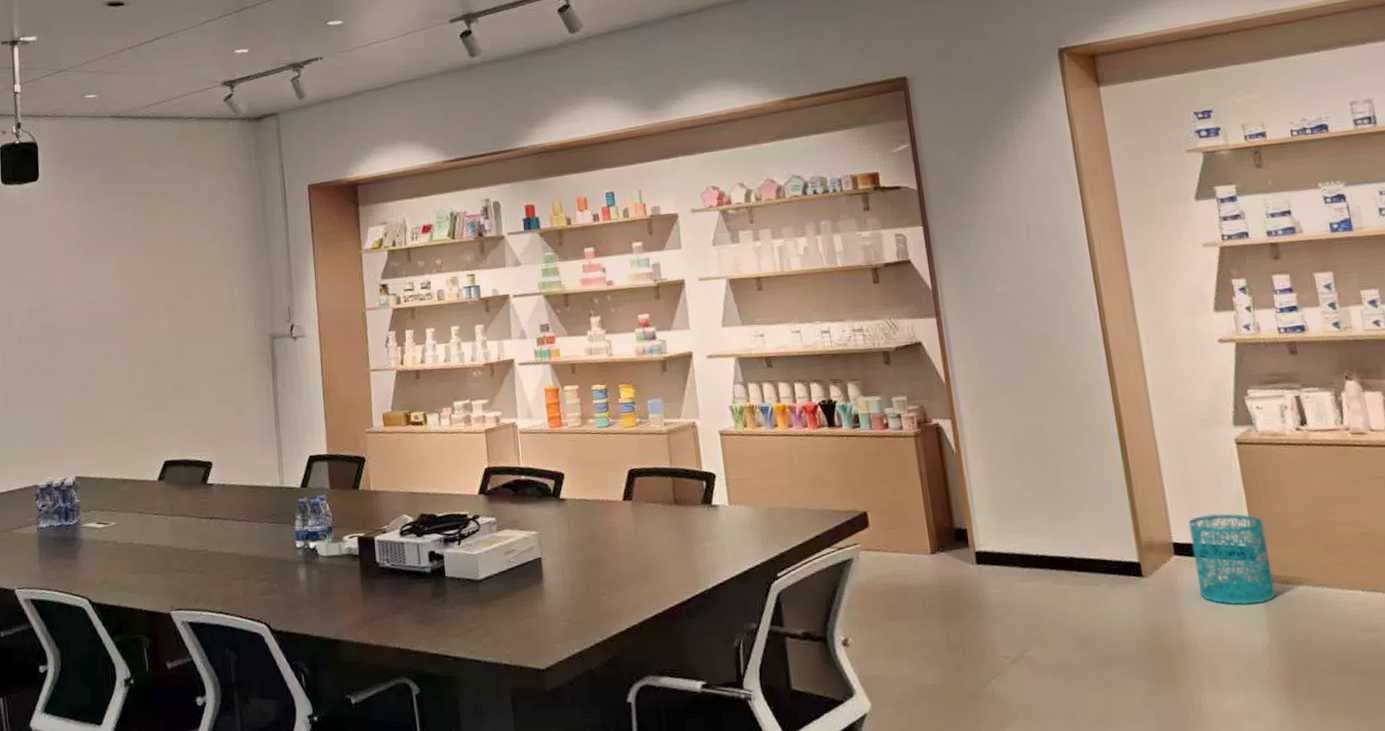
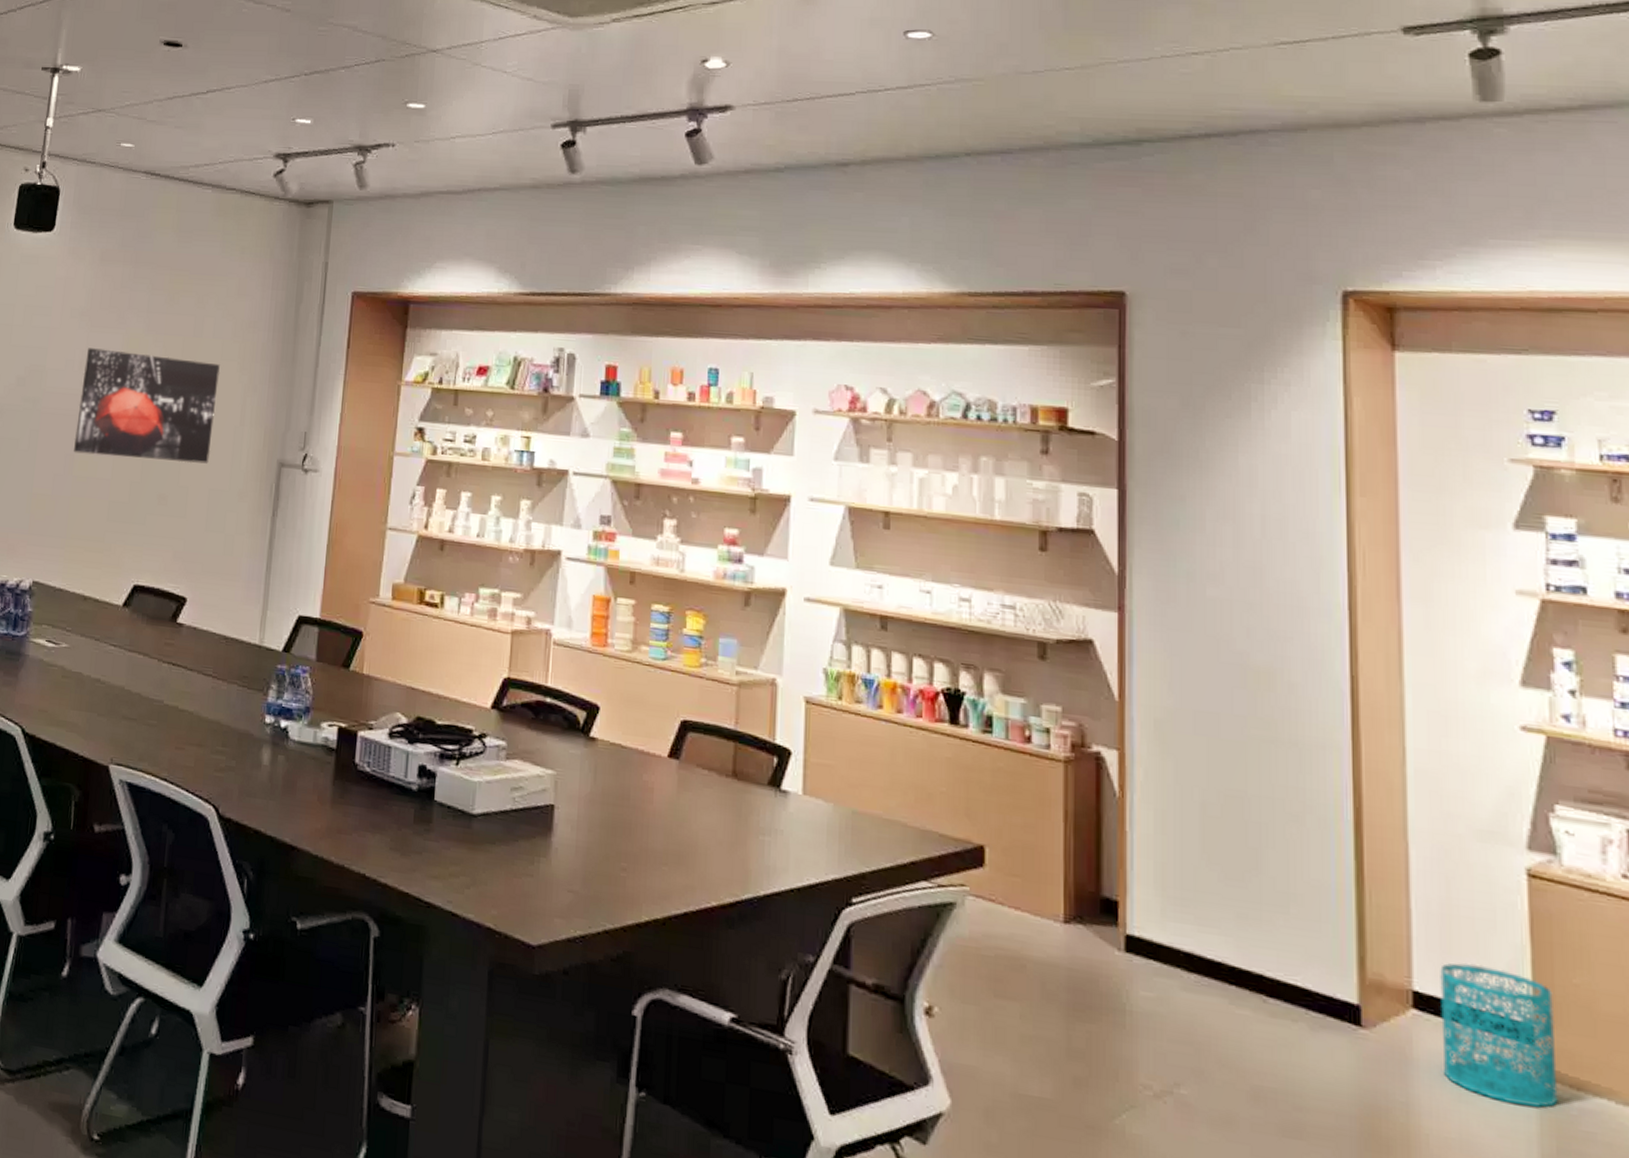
wall art: none [87,265,211,363] -> present [74,348,220,464]

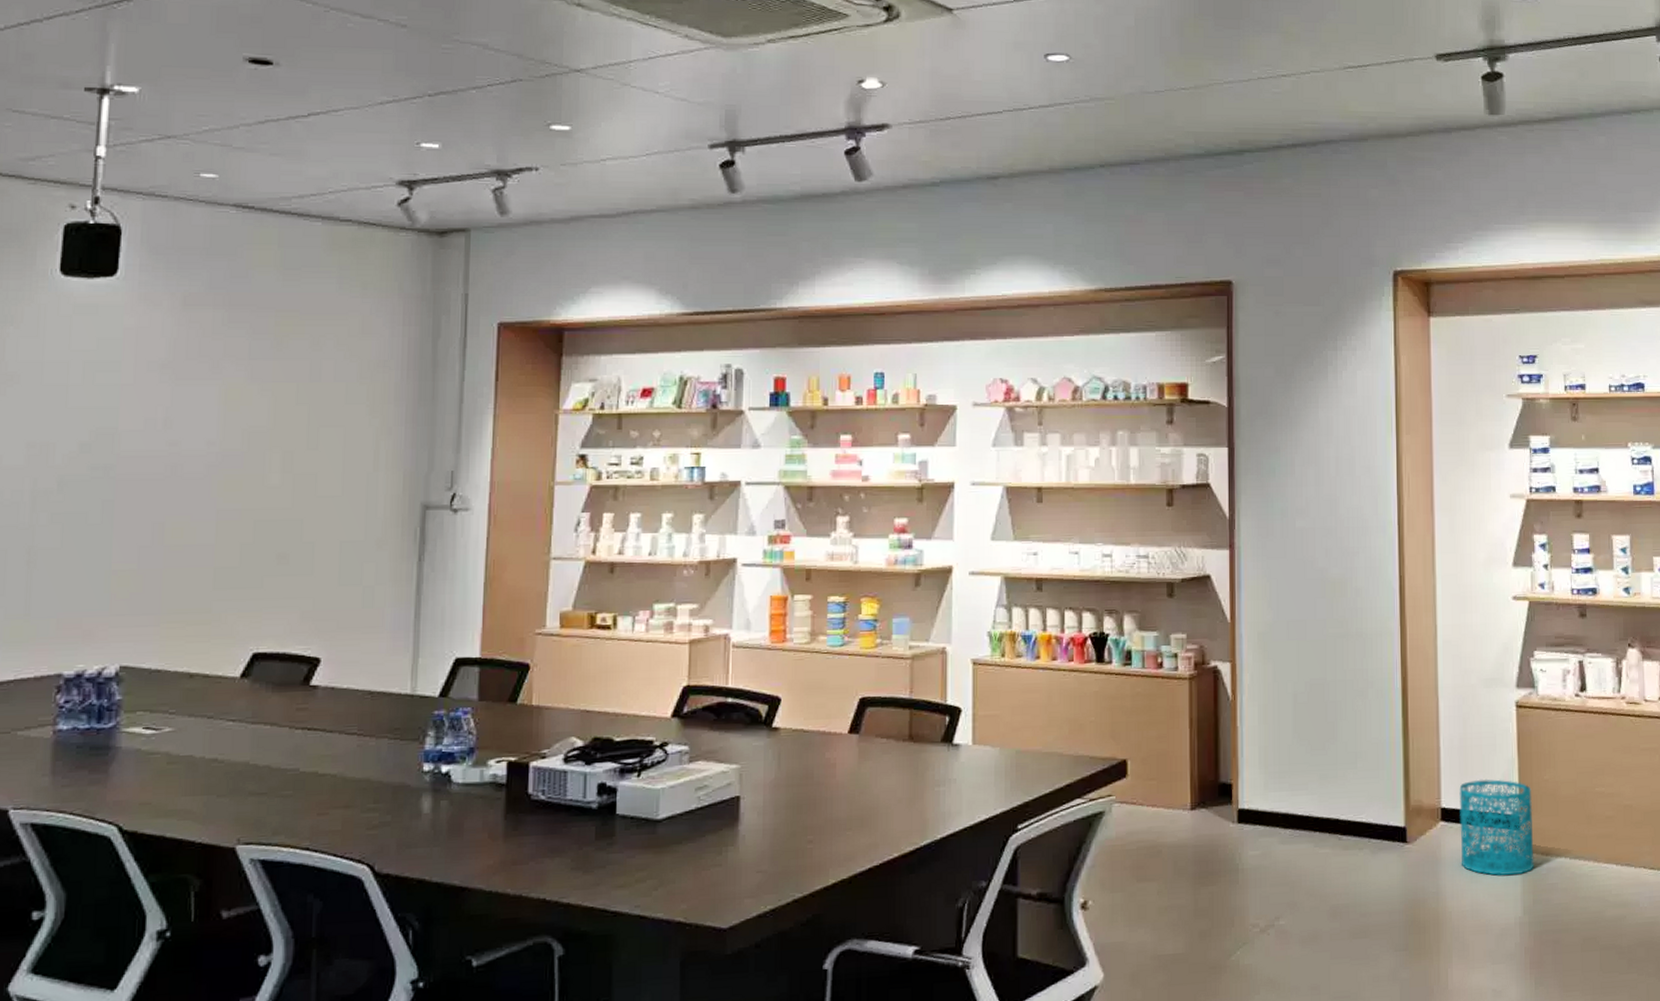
wall art: present [74,348,220,464] -> none [163,403,345,520]

